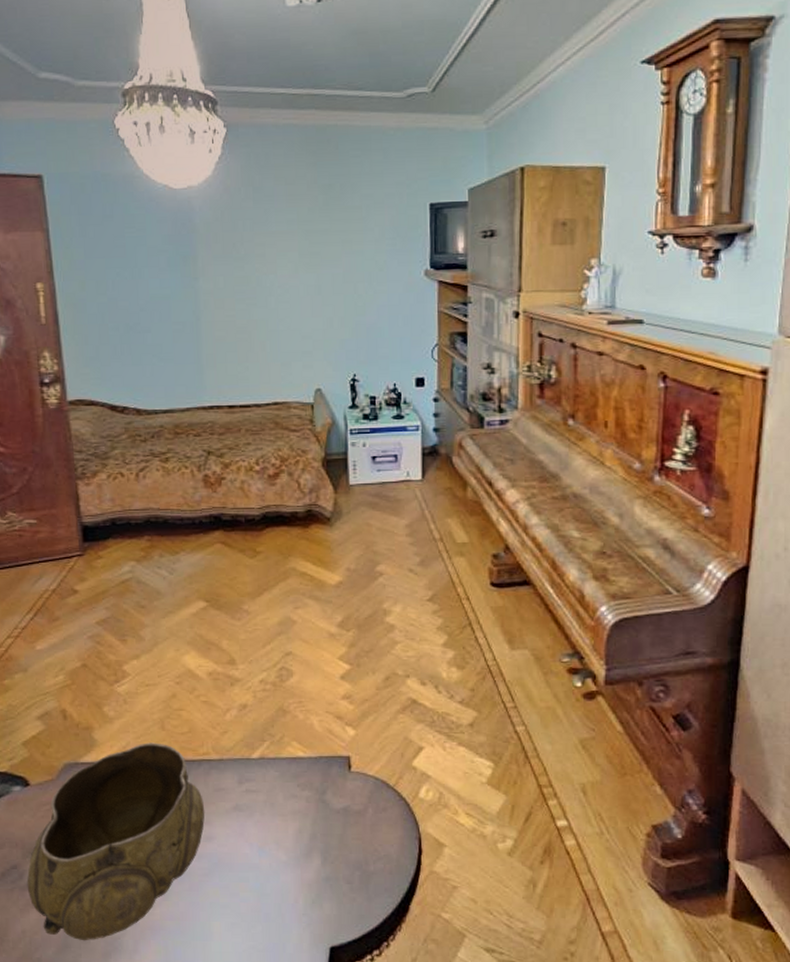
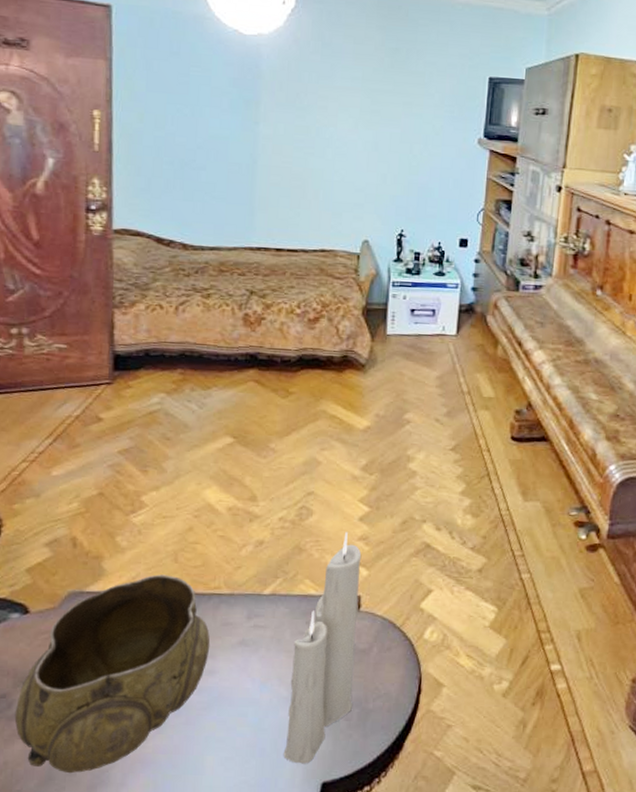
candle: none [287,690,353,929] -> present [283,531,362,764]

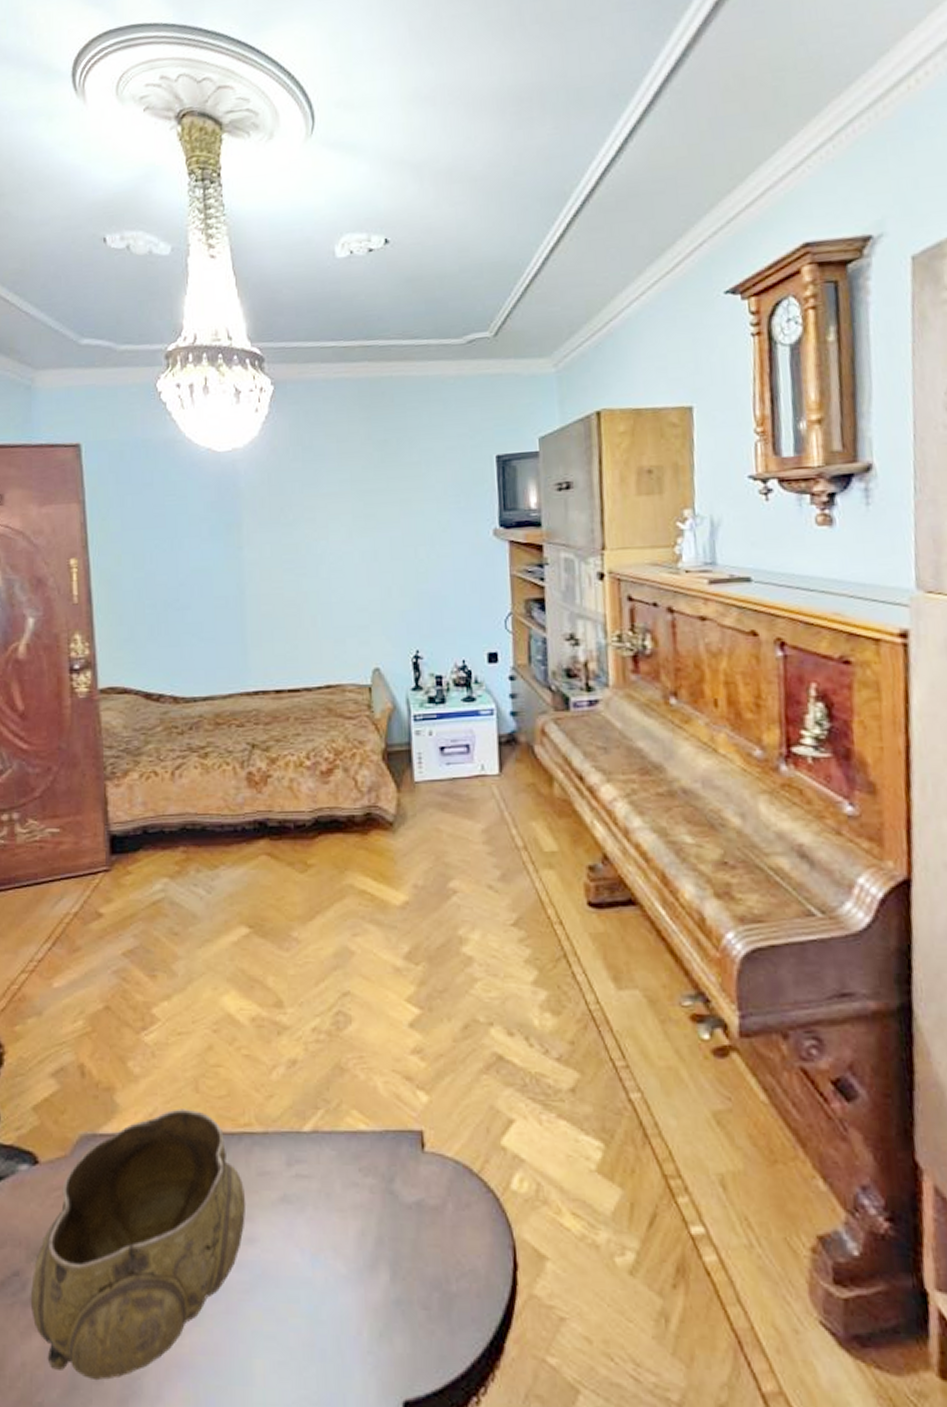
candle: present [283,531,362,764] -> none [347,1042,430,1373]

